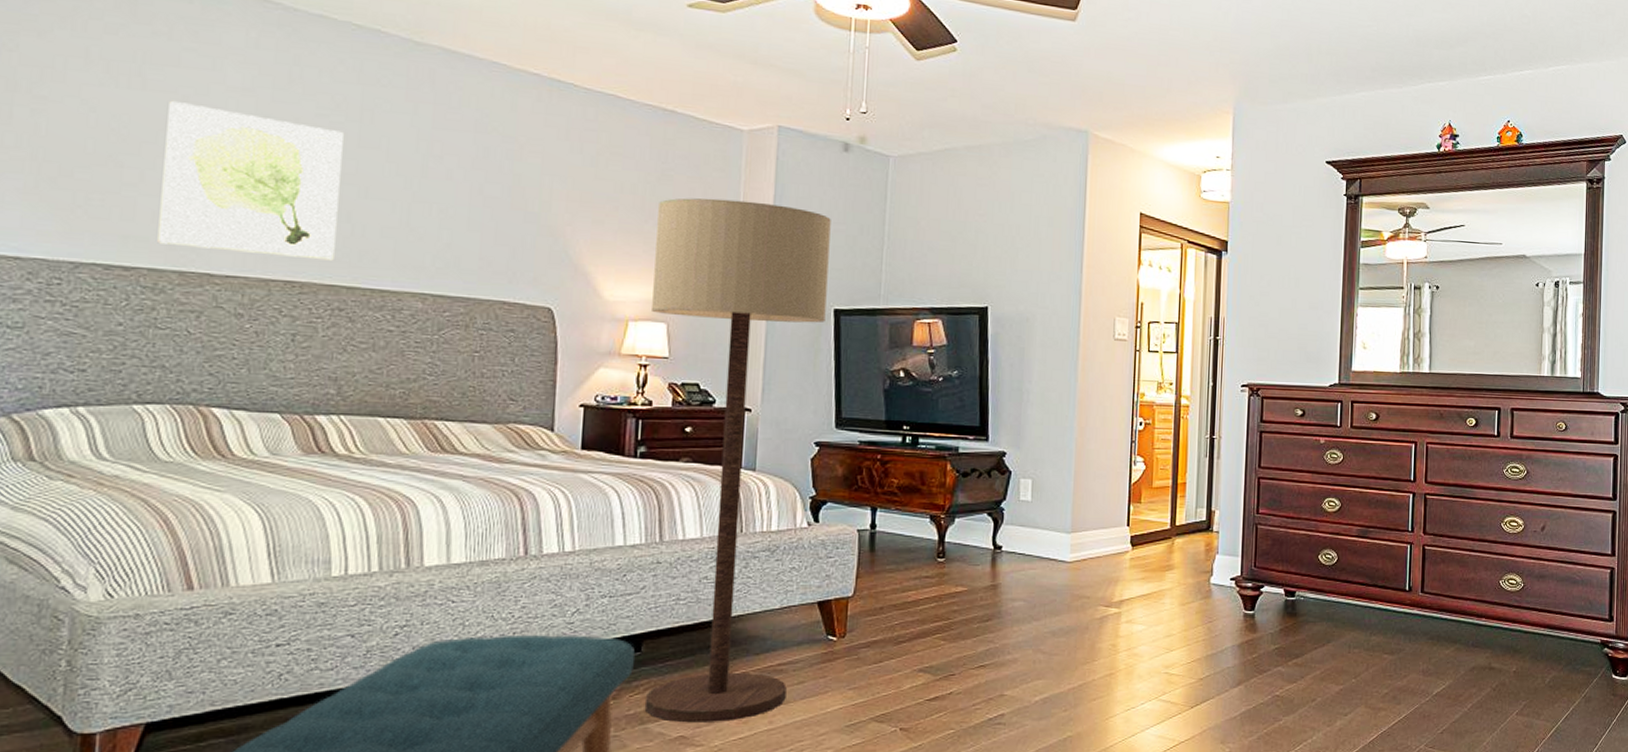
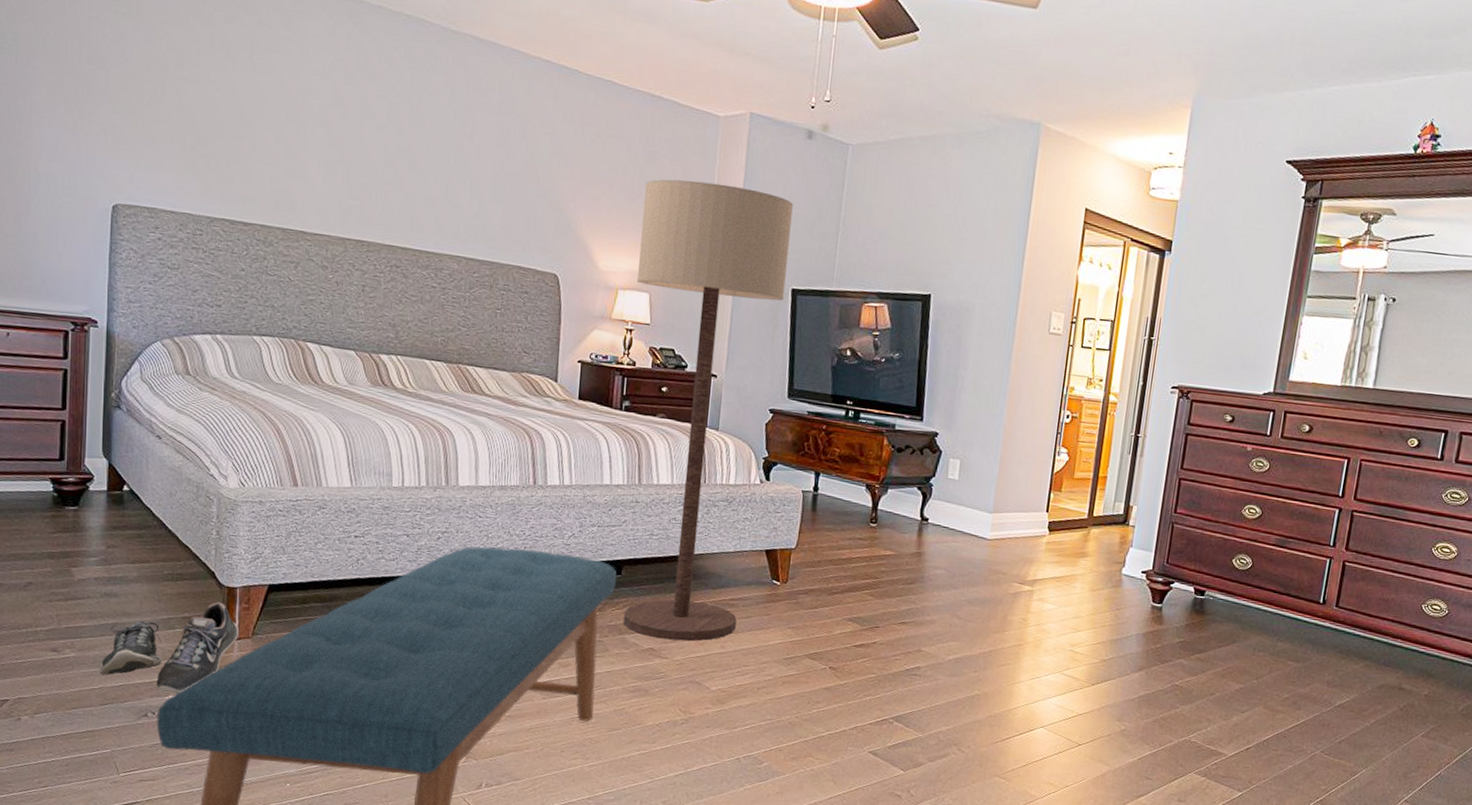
wall art: present [157,100,344,261] -> none [266,82,398,225]

